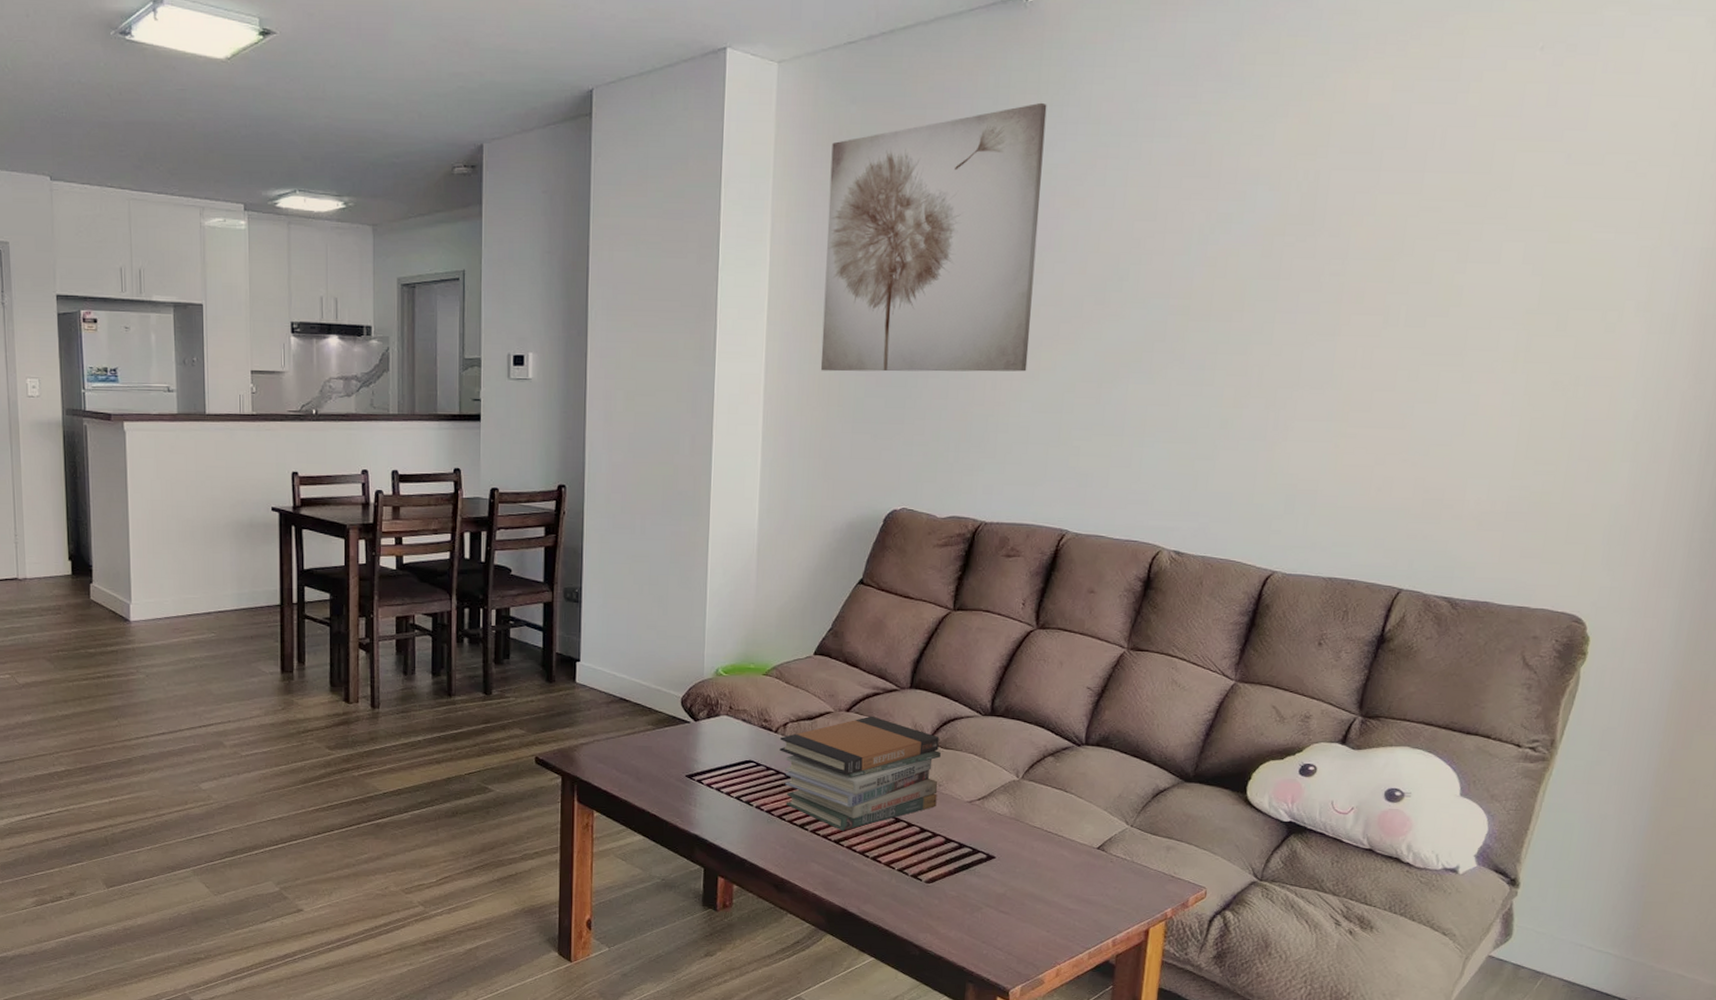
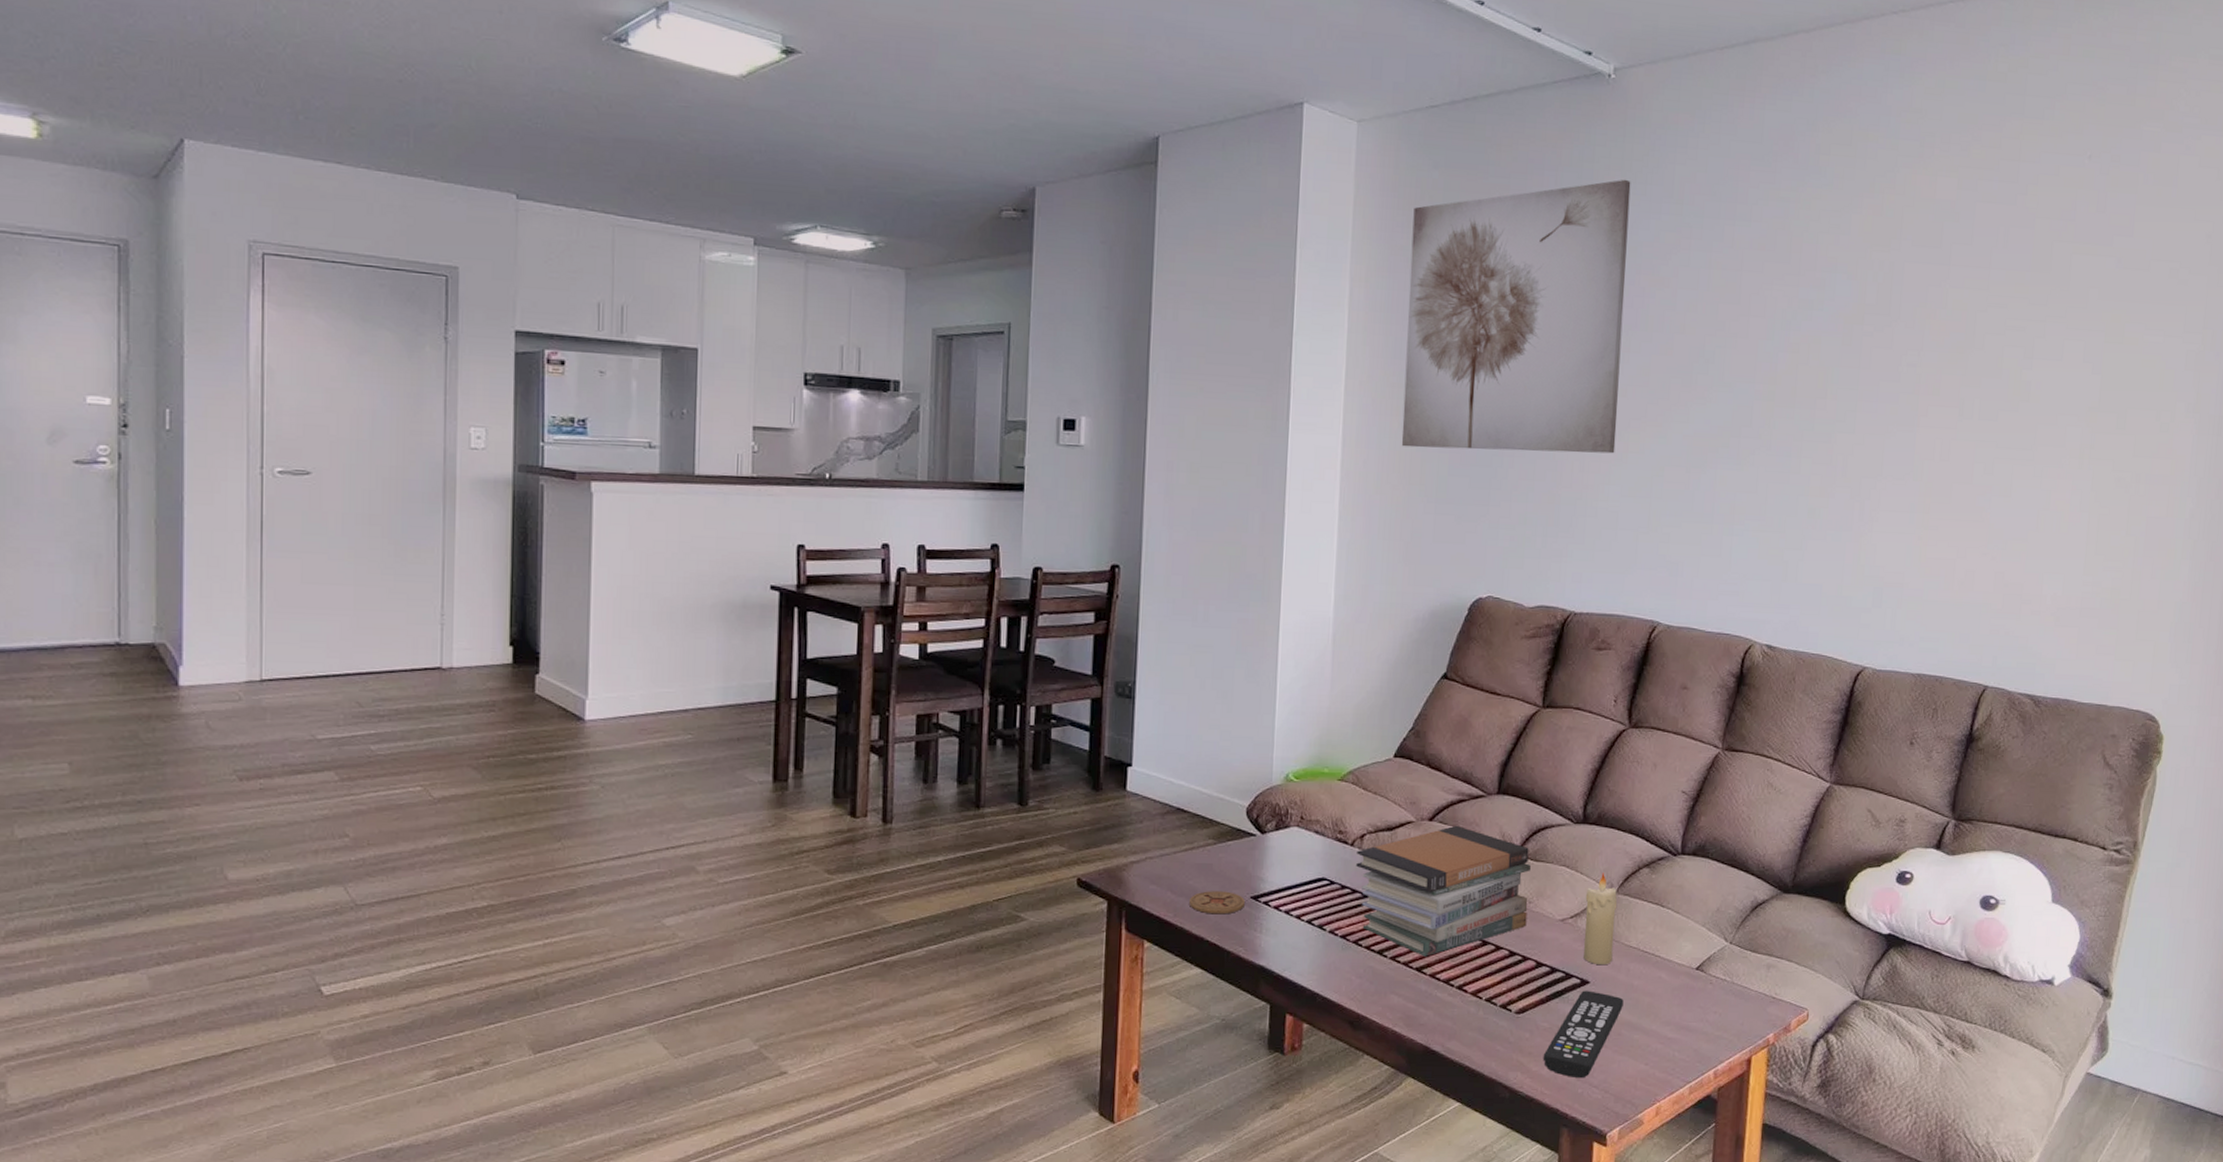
coaster: none [632,770,681,790] -> present [1190,891,1245,915]
remote control: none [950,864,1027,941] -> present [1542,990,1624,1079]
candle: none [990,760,1023,843] -> present [1584,873,1617,966]

